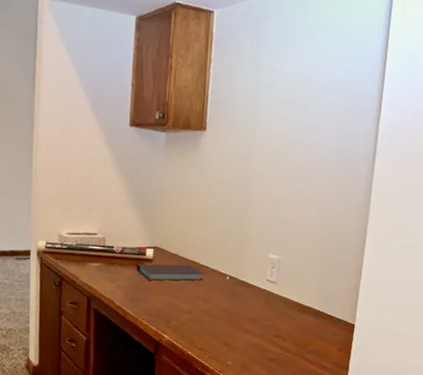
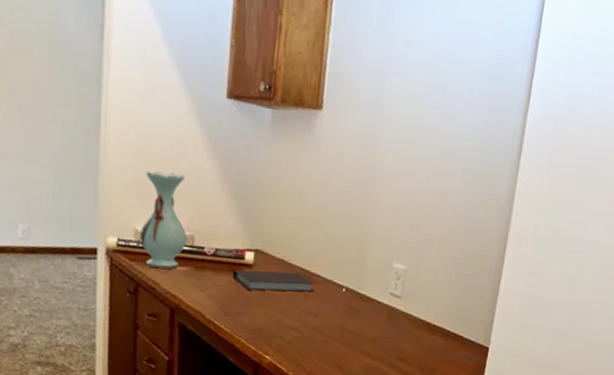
decorative vase: none [63,187,100,266] -> present [140,171,188,270]

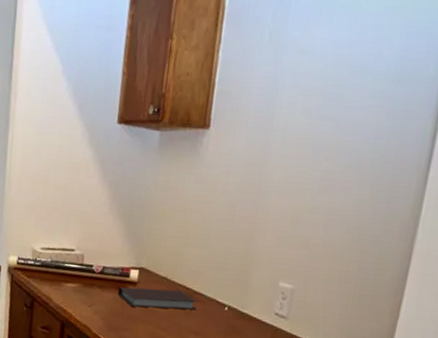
decorative vase: present [140,171,188,270] -> none [36,195,78,286]

